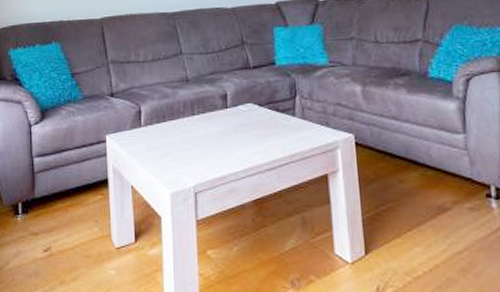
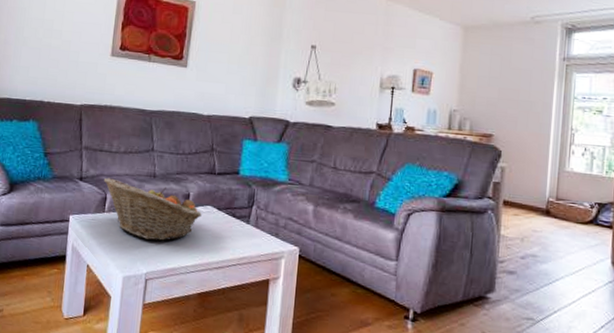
fruit basket: none [135,89,243,149] -> present [103,177,202,241]

